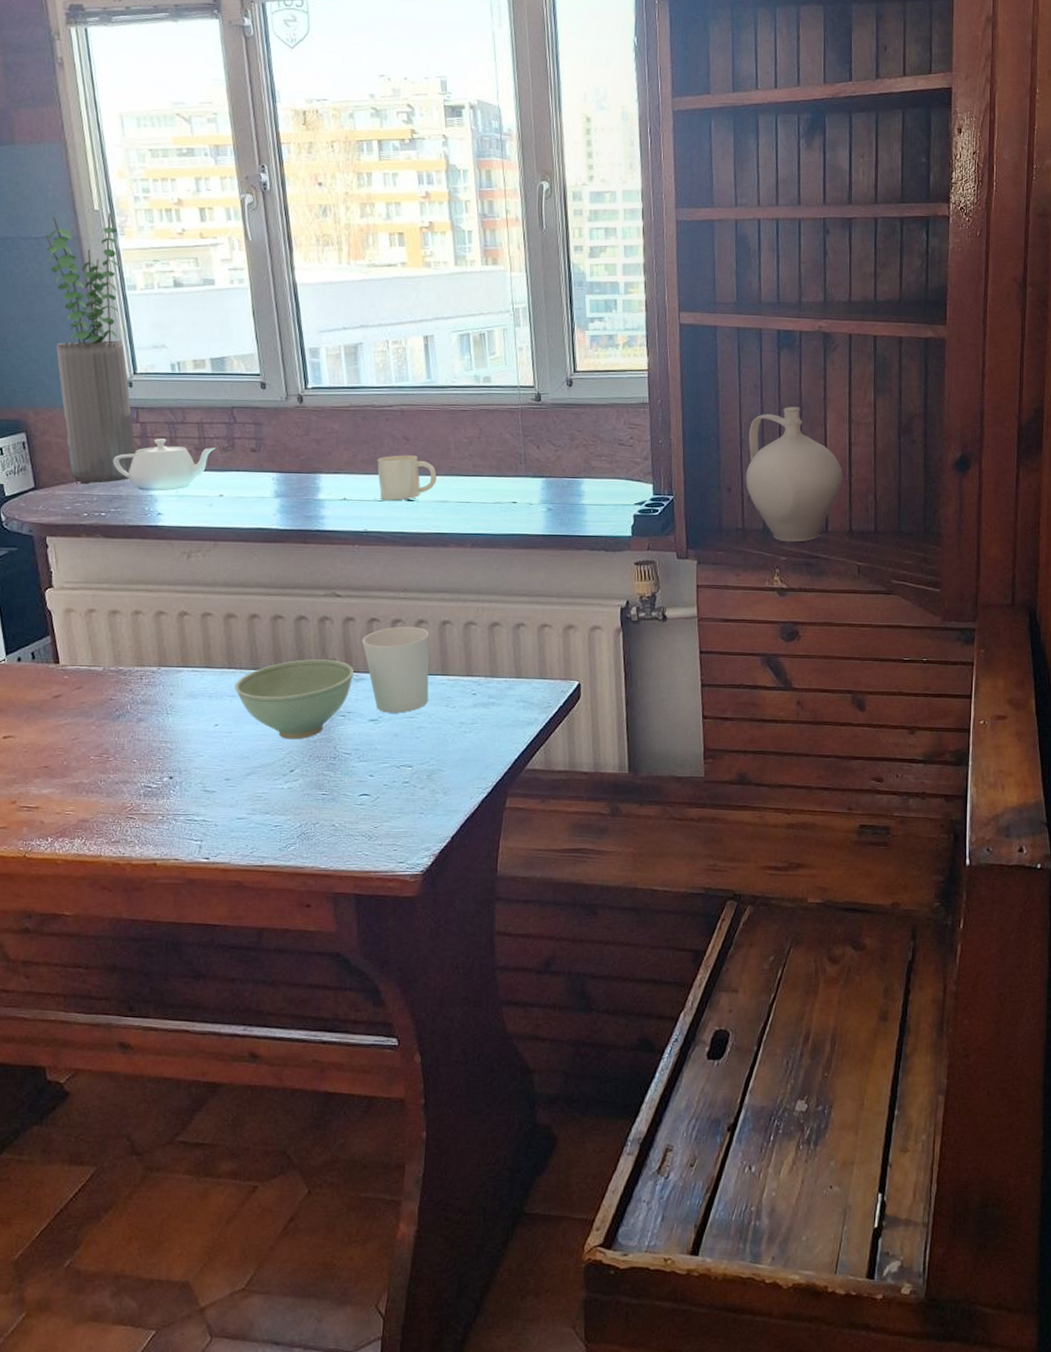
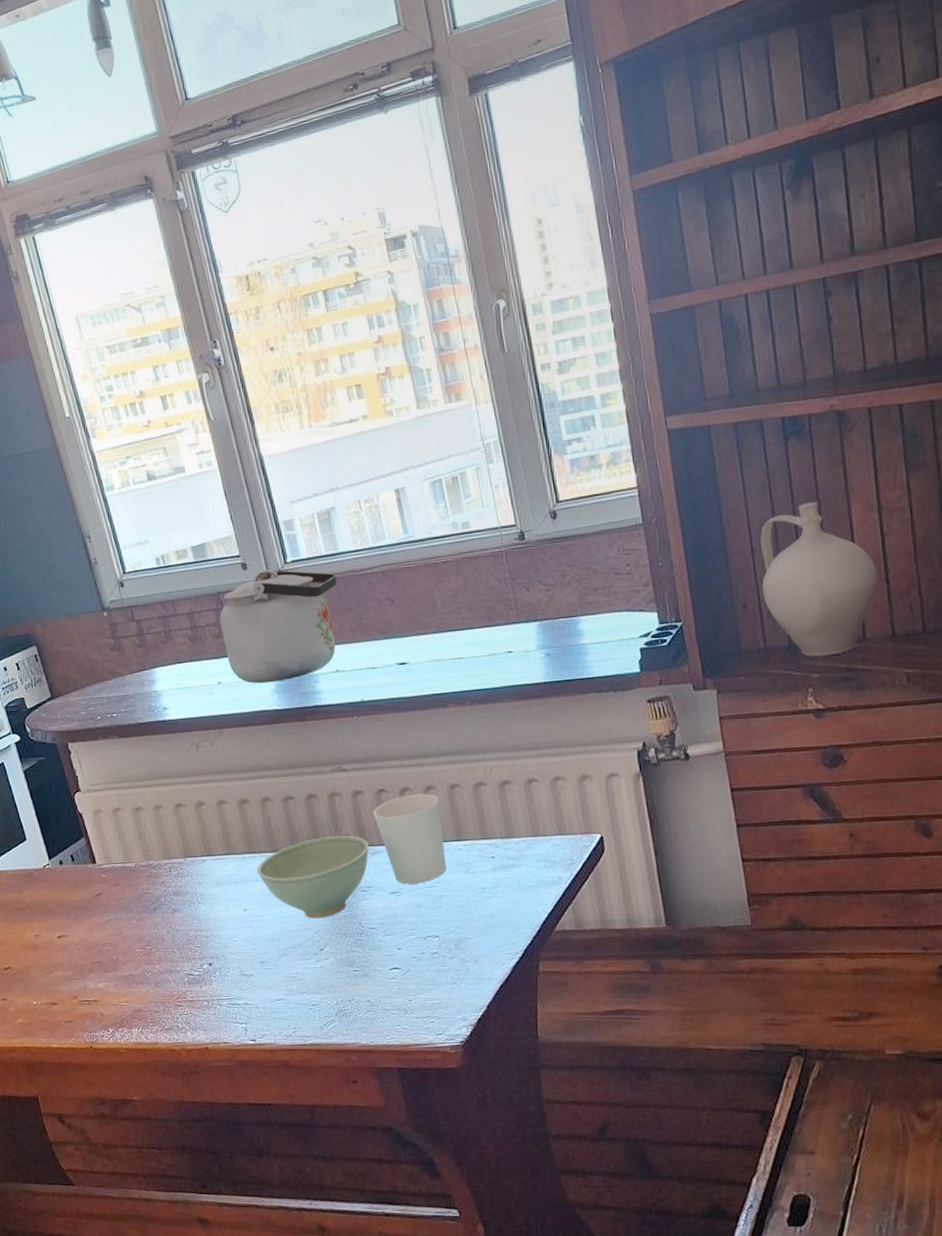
vase: present [45,213,136,483] -> none [26,417,136,688]
teapot: present [113,438,217,491] -> none [116,633,209,688]
kettle: none [230,391,356,502] -> present [219,569,337,684]
mug: present [377,455,437,501] -> none [364,616,427,667]

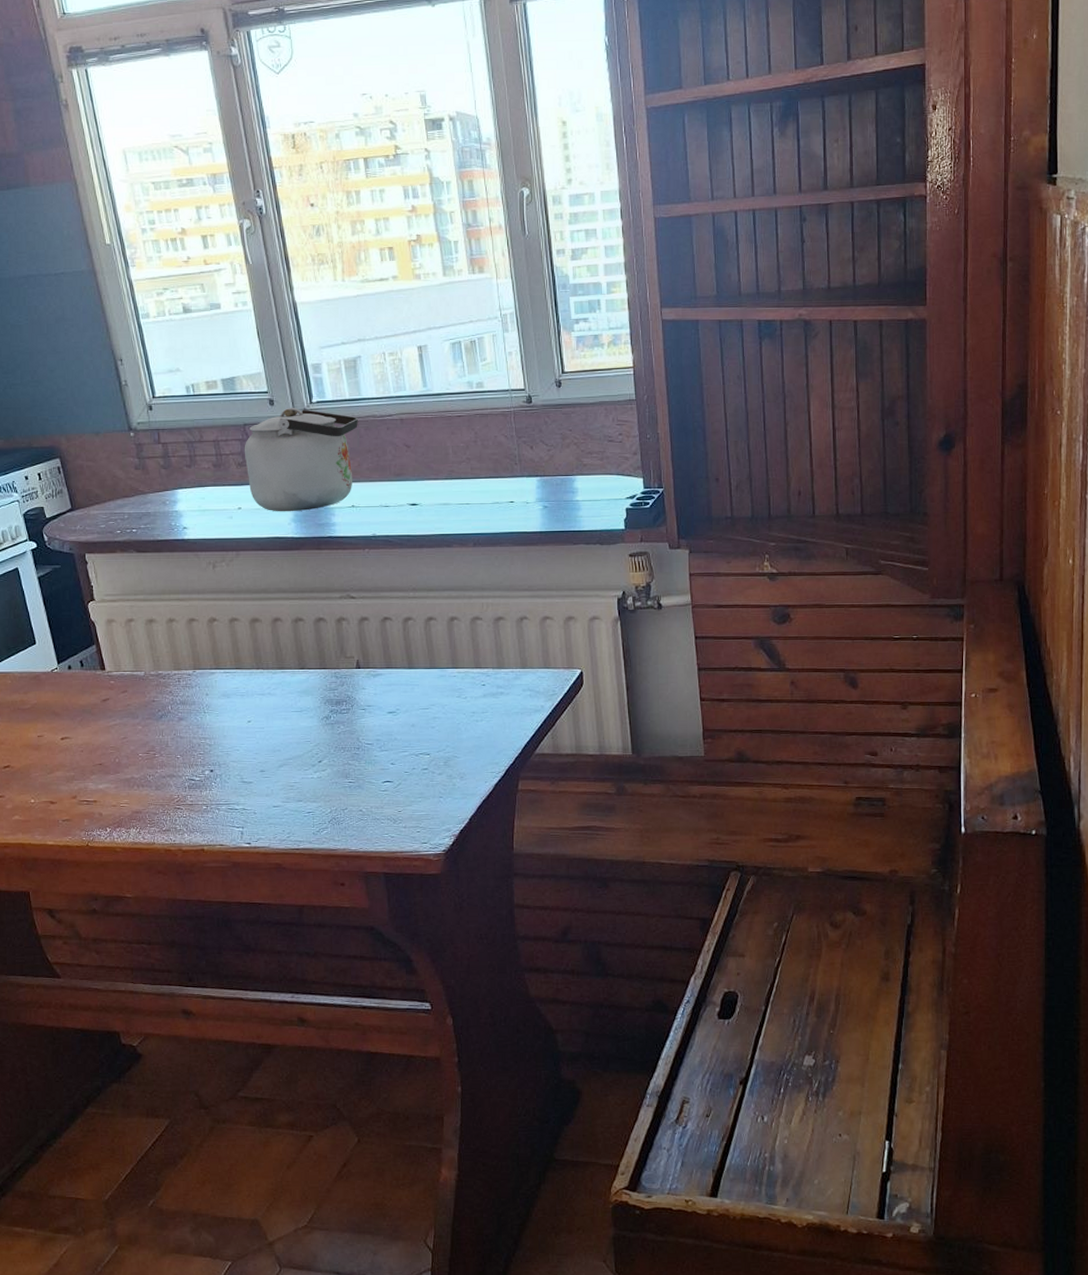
bowl: present [257,835,370,919] -> none [263,657,372,733]
dixie cup: present [373,793,446,884] -> none [377,623,441,705]
ceramic jug: present [760,502,878,657] -> none [733,395,827,529]

